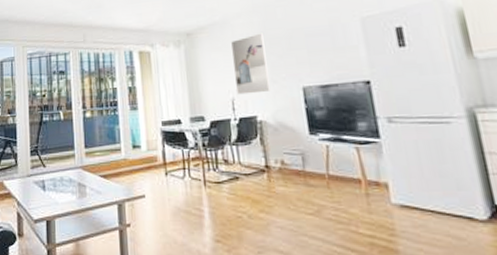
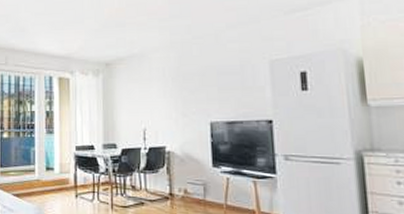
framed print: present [231,33,270,95] -> none [148,68,180,126]

